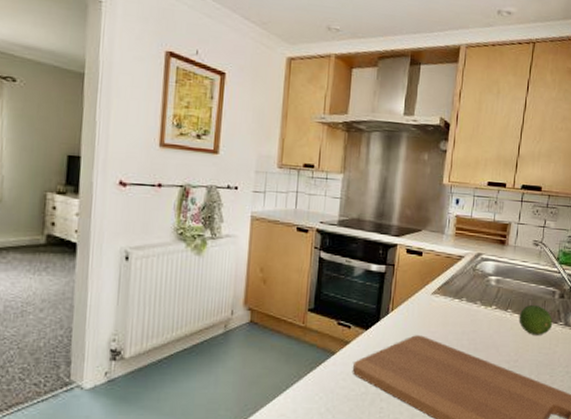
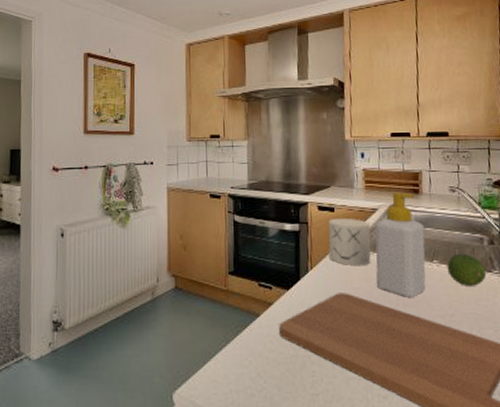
mug: none [411,262,454,311] -> present [328,217,371,266]
soap bottle: none [452,241,505,343] -> present [375,192,426,297]

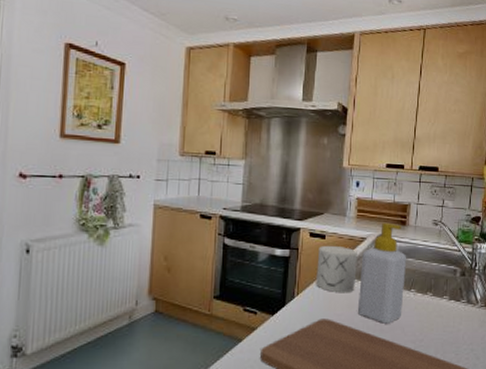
fruit: present [447,253,487,286] -> none [422,283,456,314]

